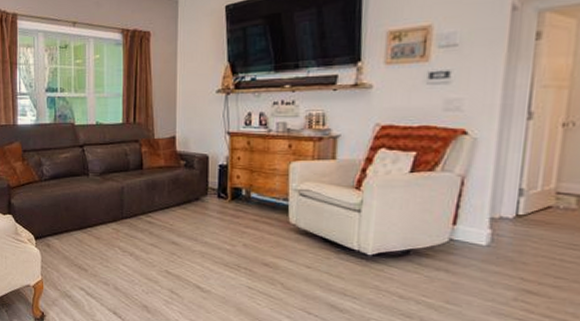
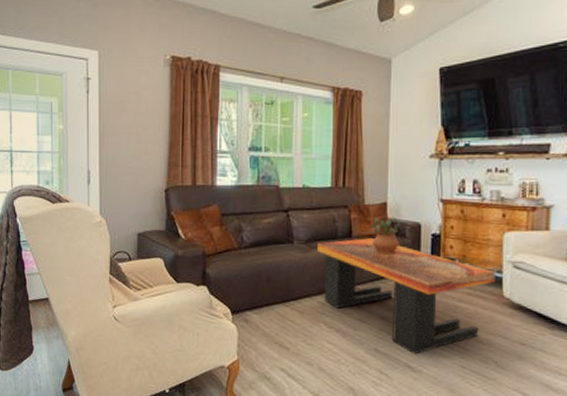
coffee table: none [111,170,281,276] -> present [317,238,495,355]
potted plant: none [158,149,189,185] -> present [368,217,400,255]

